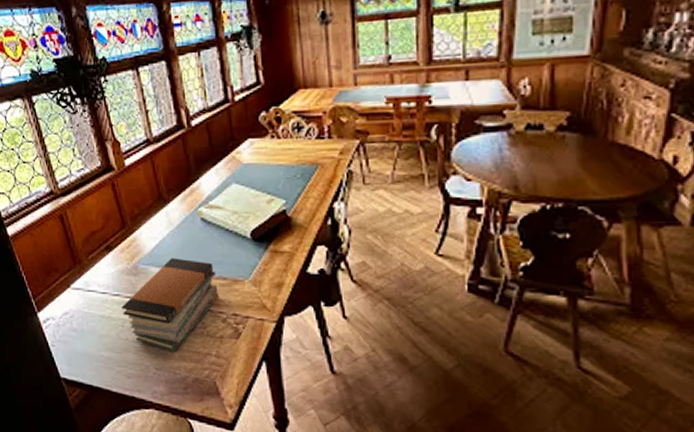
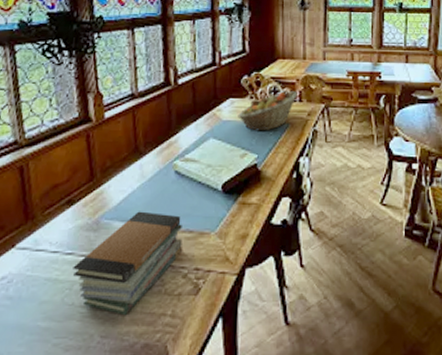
fruit basket: none [259,126,326,174] -> present [238,91,297,131]

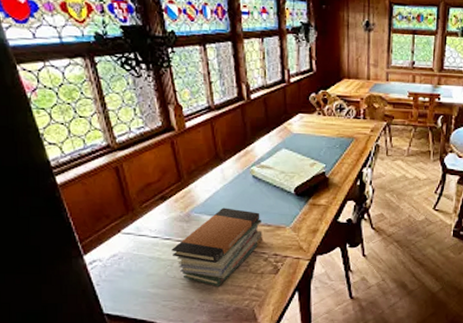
fruit basket: present [238,91,297,131] -> none [307,109,362,144]

